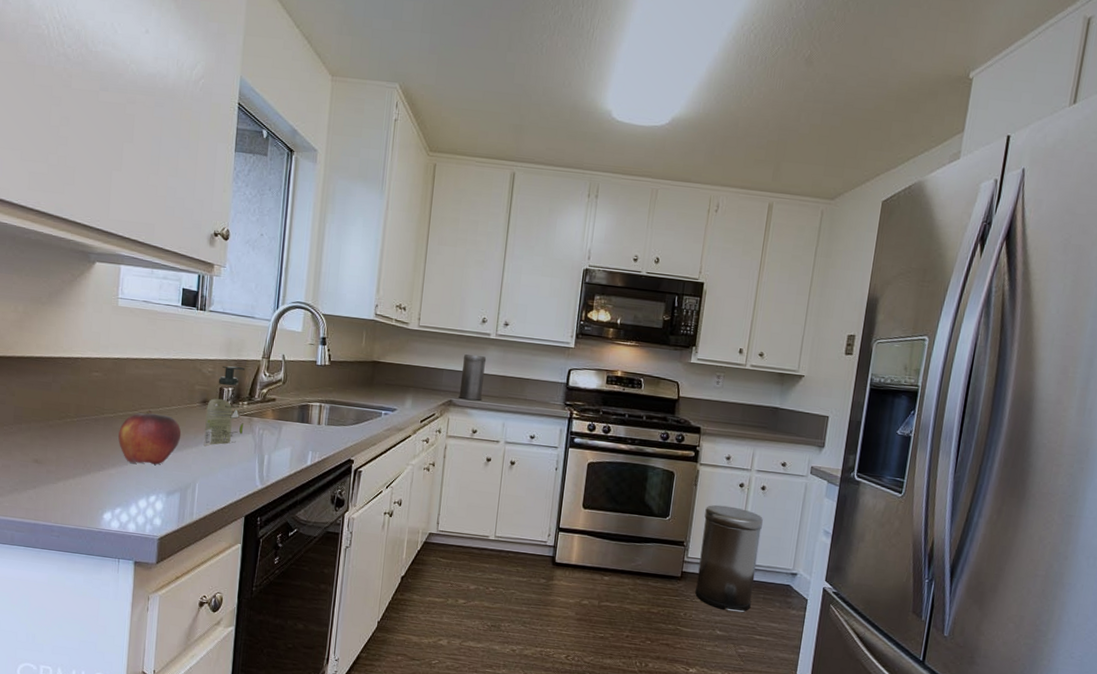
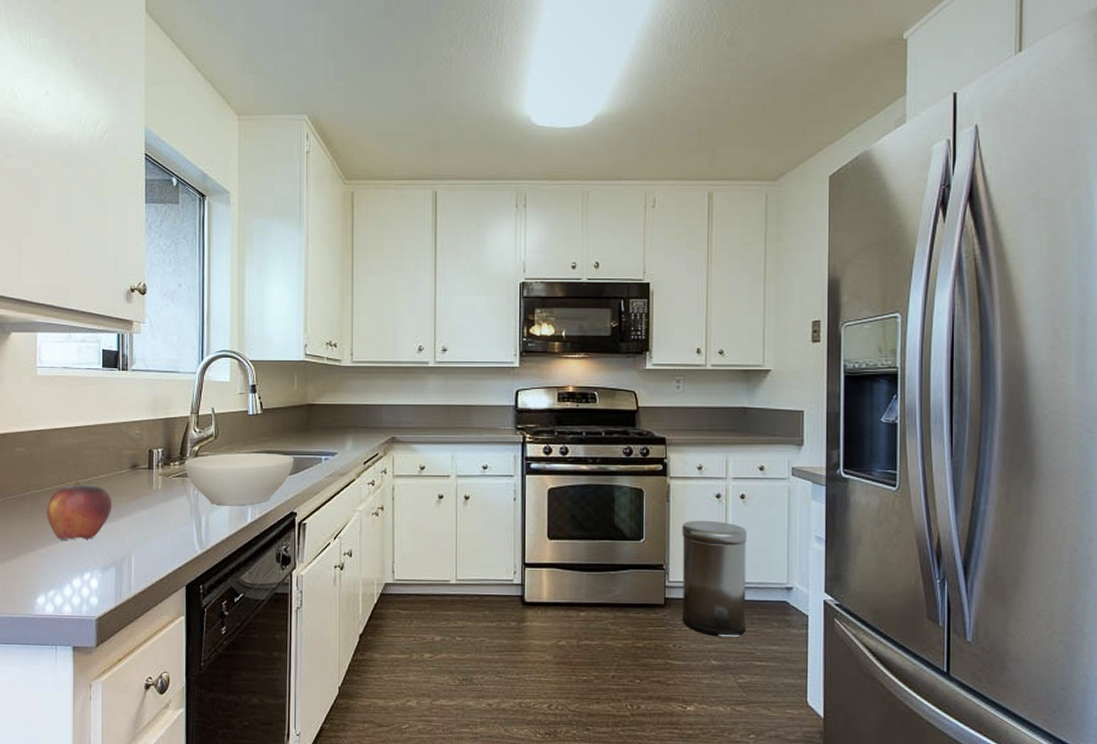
soap dispenser: present [203,365,246,447] -> none [136,425,177,514]
bowl: none [252,398,355,449] -> present [184,452,294,506]
canister: present [459,354,487,401] -> none [402,387,427,435]

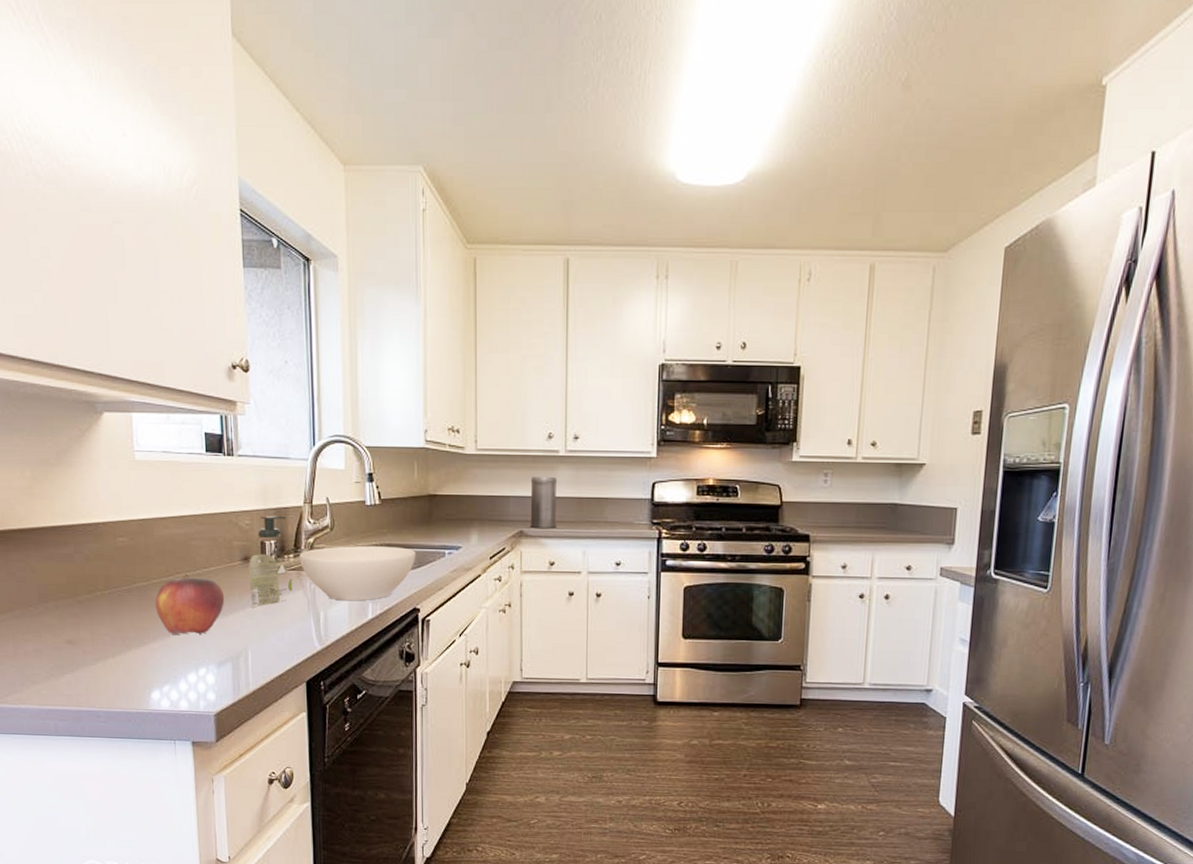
soap dispenser: none [136,425,177,514] -> present [249,515,292,609]
canister: none [402,387,427,435] -> present [530,477,558,529]
pedal bin: present [682,520,747,638] -> none [818,620,889,739]

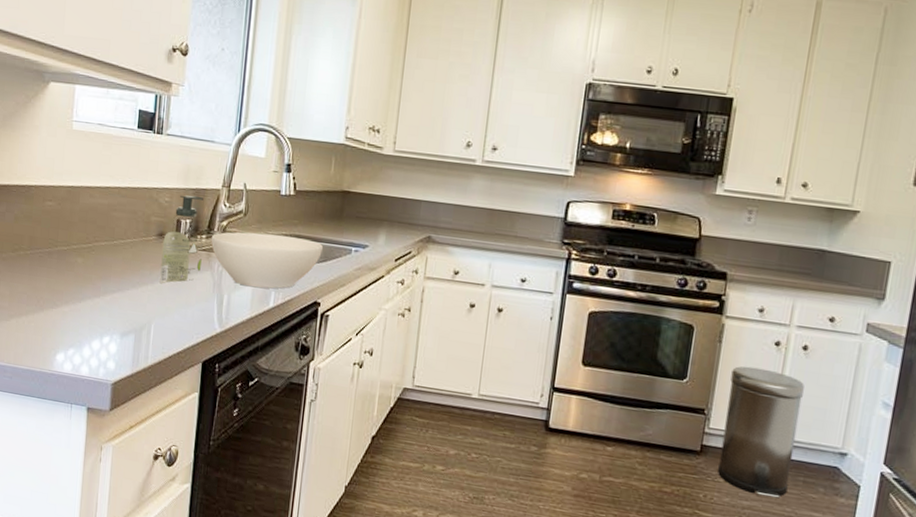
fruit: present [155,573,225,635] -> none [71,242,137,303]
canister: present [530,477,558,529] -> none [438,183,471,238]
pedal bin: none [818,620,889,739] -> present [718,366,804,499]

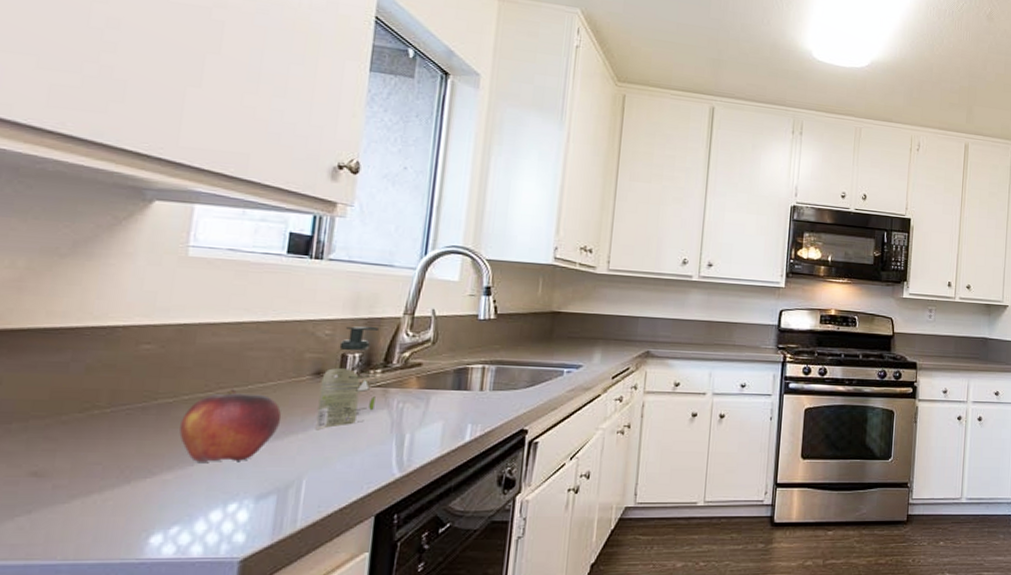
fruit: none [71,242,137,303] -> present [179,388,282,462]
bowl: present [211,232,323,289] -> none [388,361,530,422]
pedal bin: present [718,366,804,499] -> none [922,440,982,551]

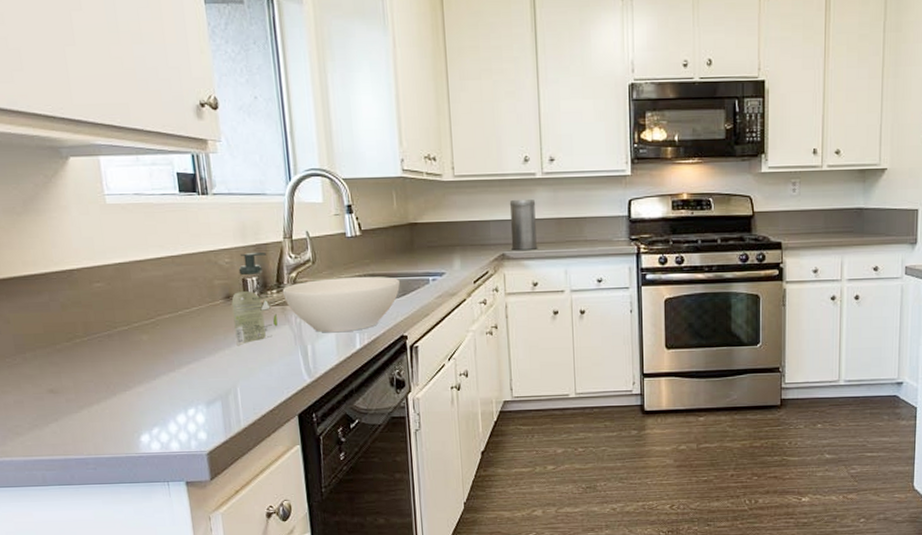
fruit: present [179,388,282,462] -> none [138,315,210,377]
bowl: none [388,361,530,422] -> present [282,276,400,333]
canister: none [657,299,689,351] -> present [509,200,537,251]

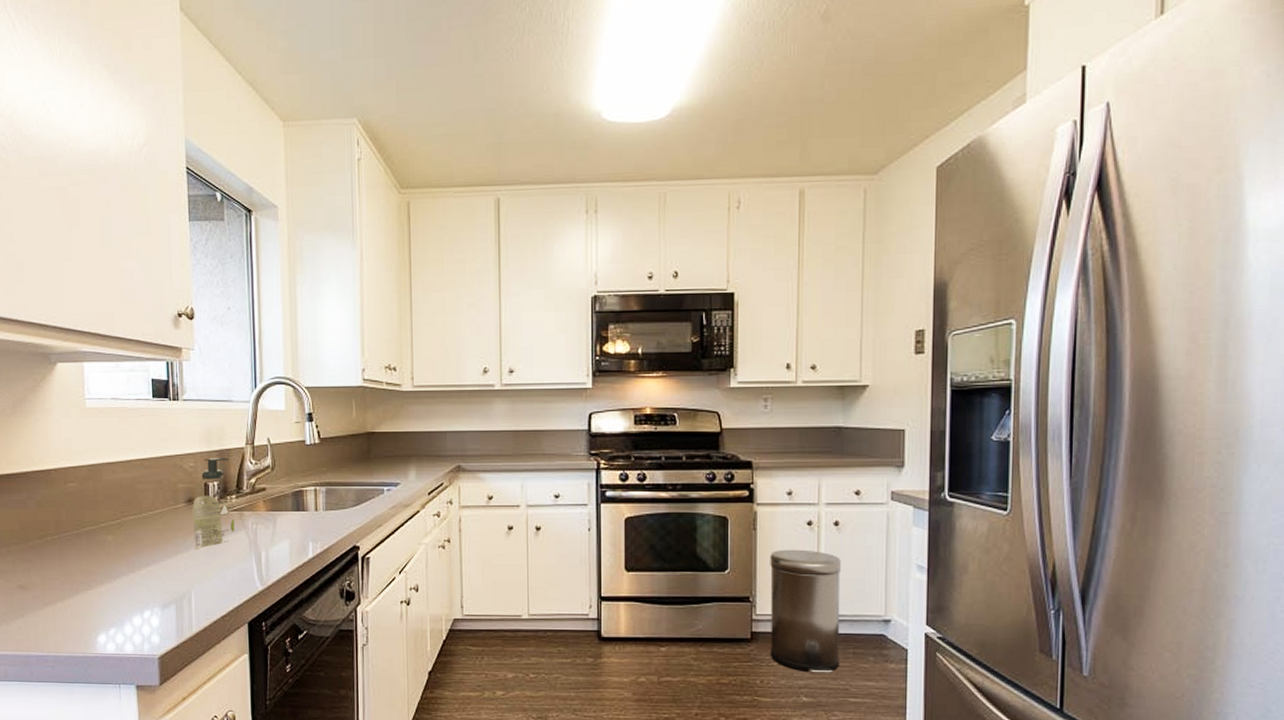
bowl: present [282,276,400,333] -> none [241,484,355,540]
canister: present [509,200,537,251] -> none [467,411,494,463]
pedal bin: none [798,322,860,433] -> present [770,549,841,673]

